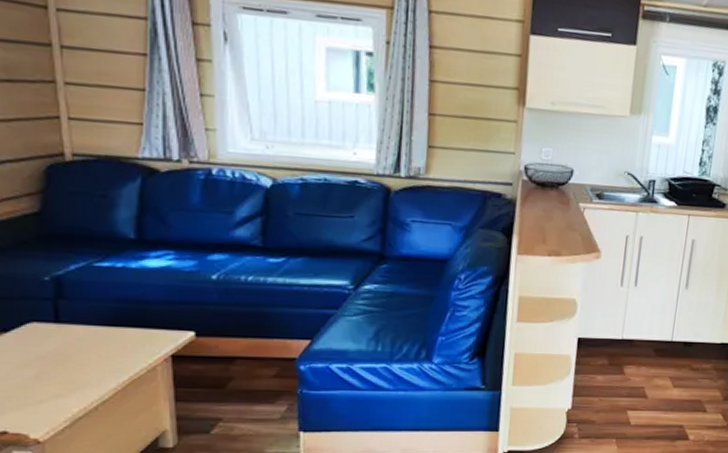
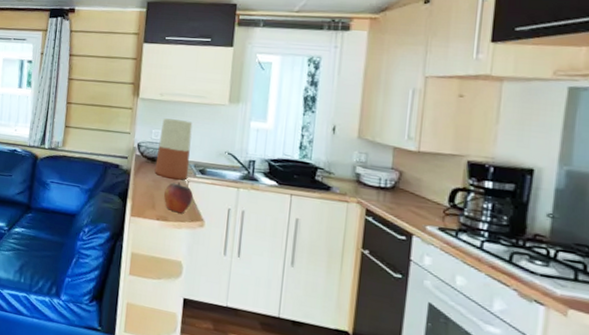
vase: none [545,133,590,208] -> present [154,118,193,180]
fruit: none [555,210,590,246] -> present [163,182,194,214]

